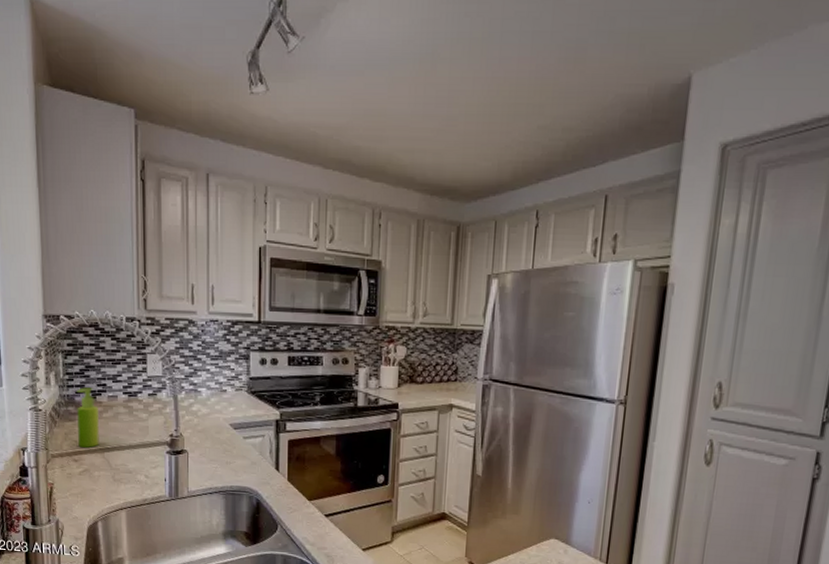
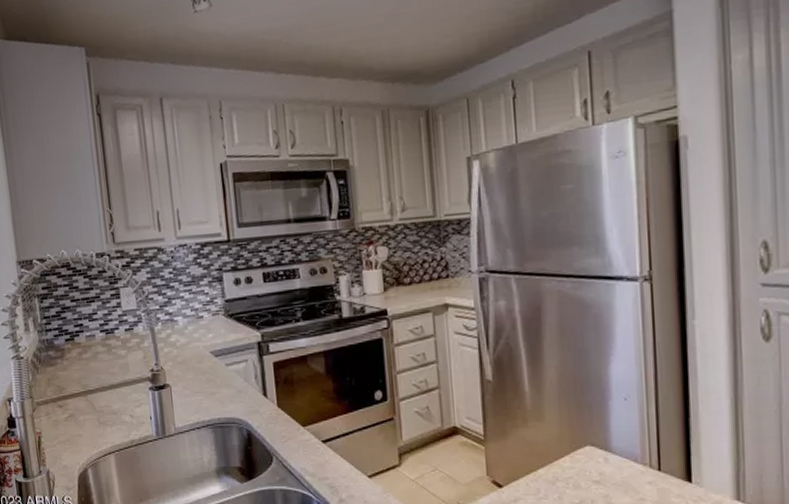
soap dispenser: present [76,387,99,448] -> none [55,329,82,392]

